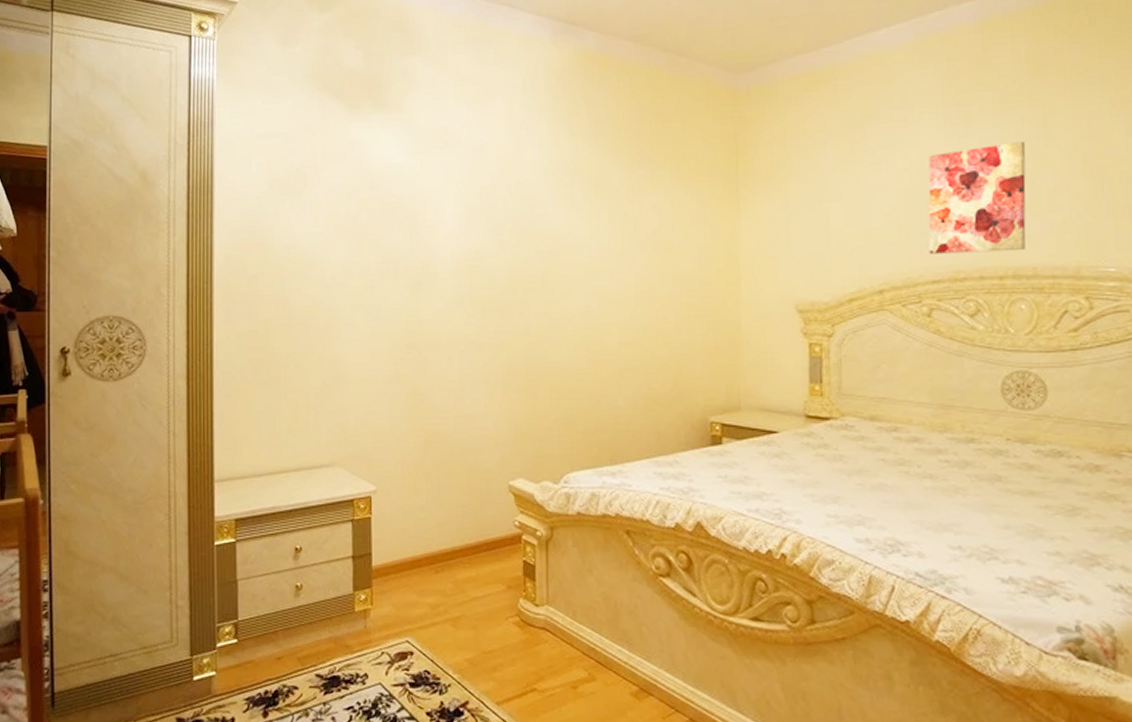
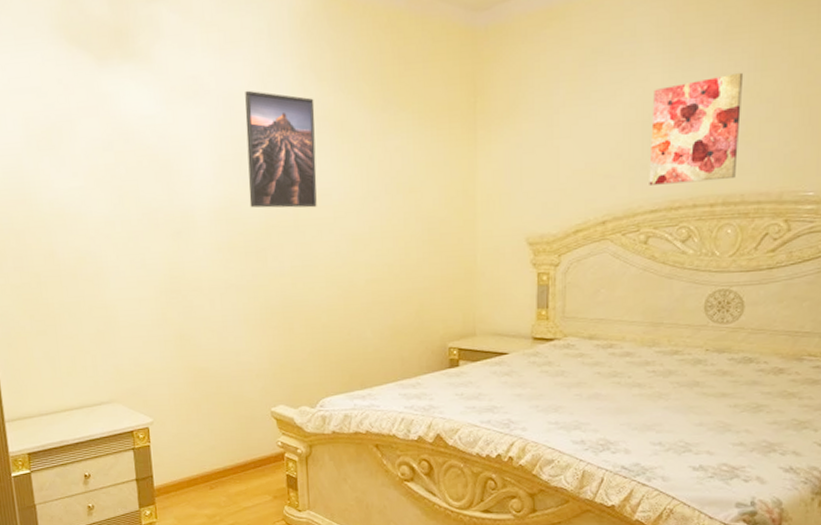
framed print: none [495,142,568,264] -> present [245,90,317,208]

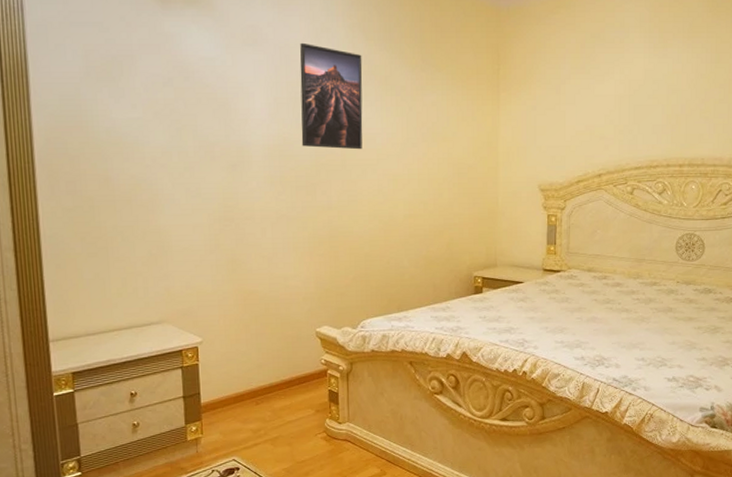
wall art: present [649,72,744,185] -> none [634,62,703,147]

